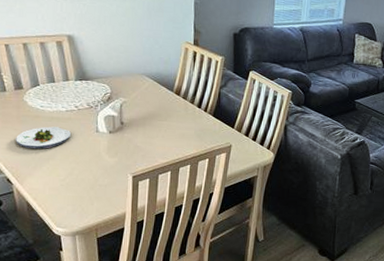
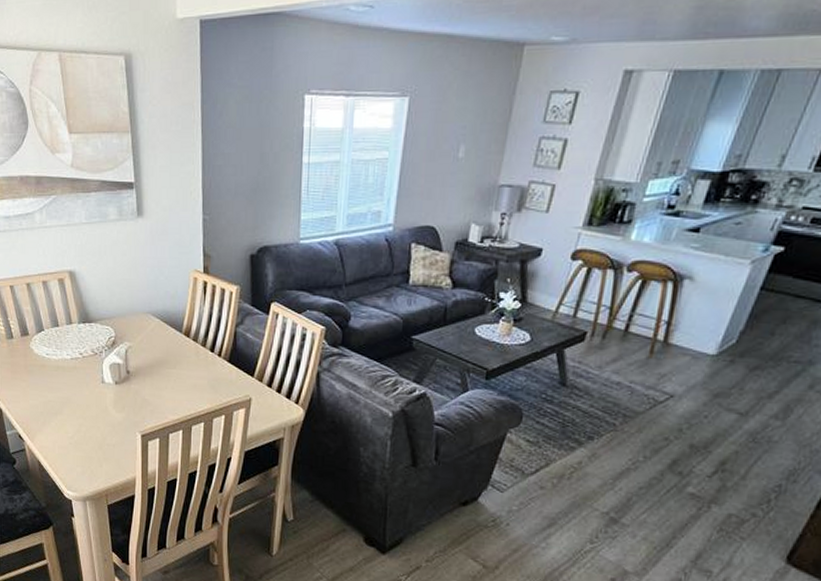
salad plate: present [16,126,71,150] -> none [25,377,76,403]

